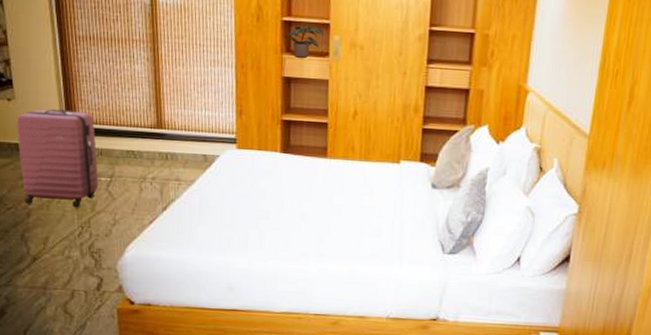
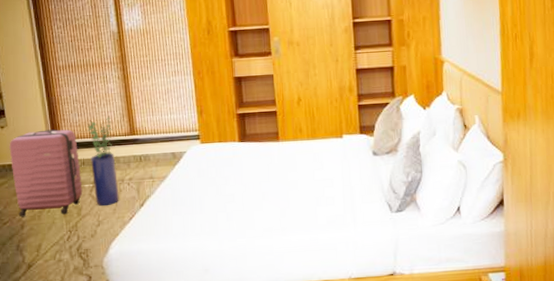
vase: none [108,102,140,204] -> present [87,116,119,206]
potted plant: present [285,23,325,59] -> none [233,31,266,61]

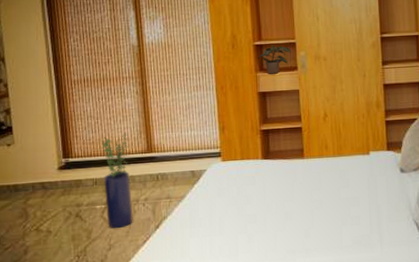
suitcase: present [9,129,83,218] -> none [15,147,94,242]
potted plant: none [233,31,266,61] -> present [258,45,292,75]

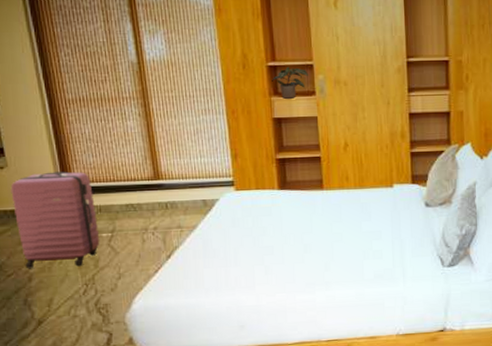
suitcase: none [15,147,94,242] -> present [10,171,100,269]
vase: present [102,132,133,228] -> none [104,157,143,257]

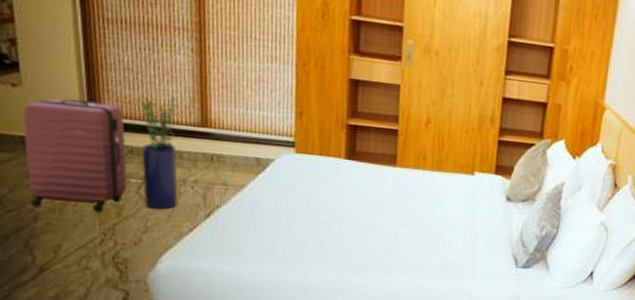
vase: none [104,157,143,257] -> present [141,96,178,210]
potted plant: present [272,66,309,100] -> none [353,24,397,62]

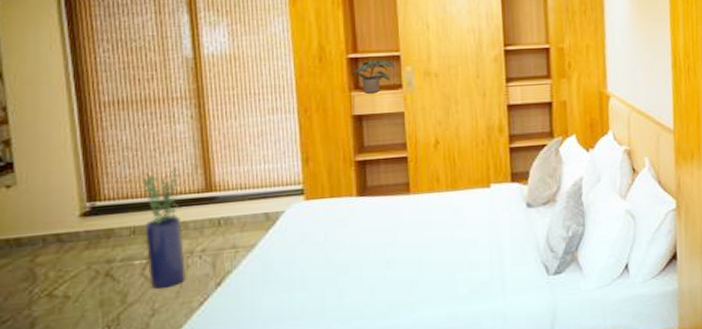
suitcase: present [22,98,128,213] -> none [17,187,131,312]
potted plant: none [353,24,397,62] -> present [352,58,396,95]

